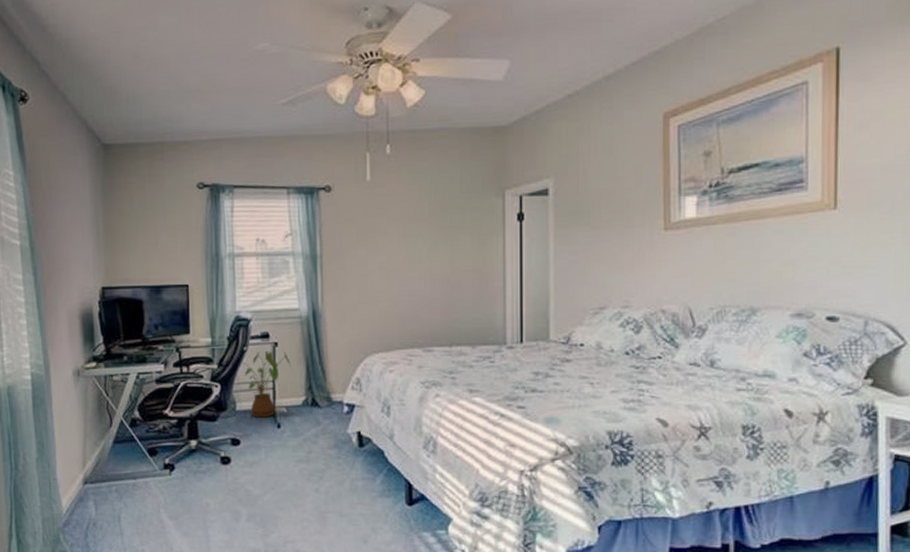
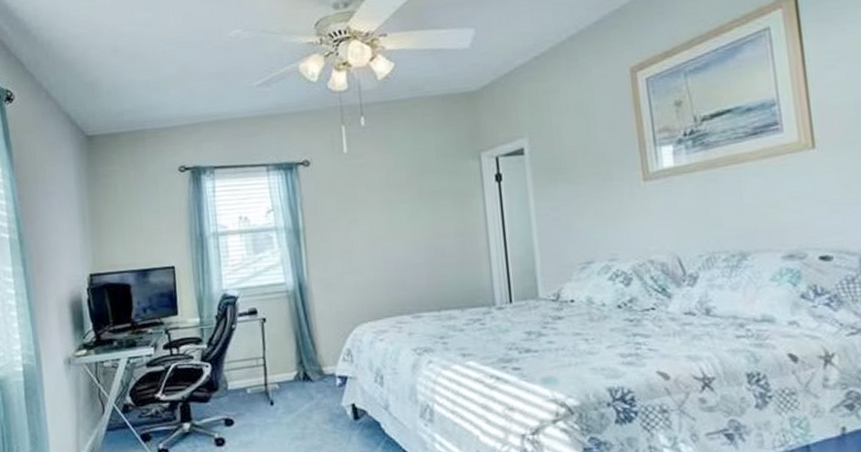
house plant: present [242,350,290,418] -> none [232,326,280,396]

